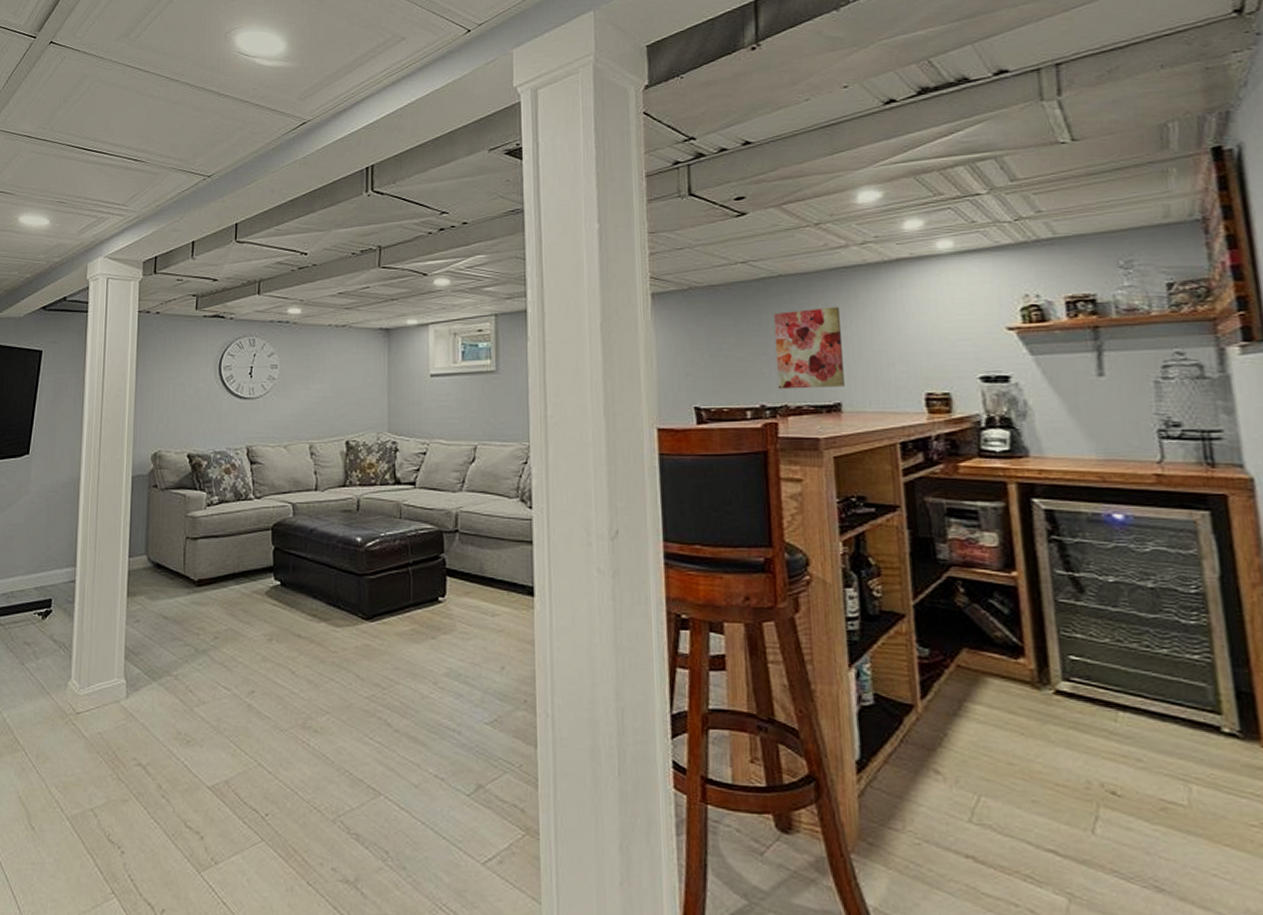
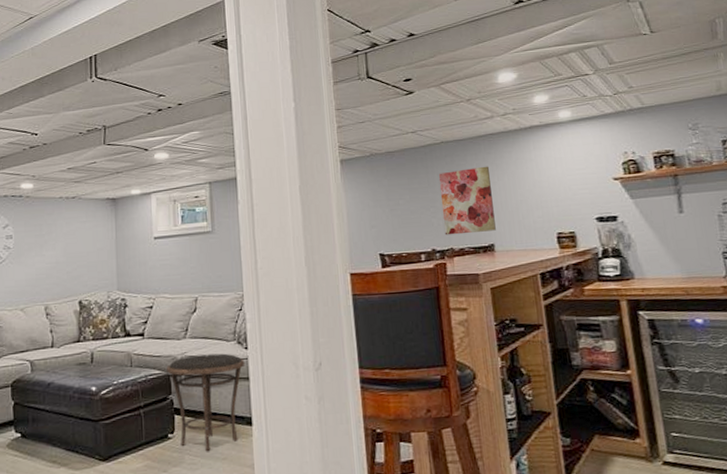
side table: none [439,511,529,620] -> present [167,353,245,451]

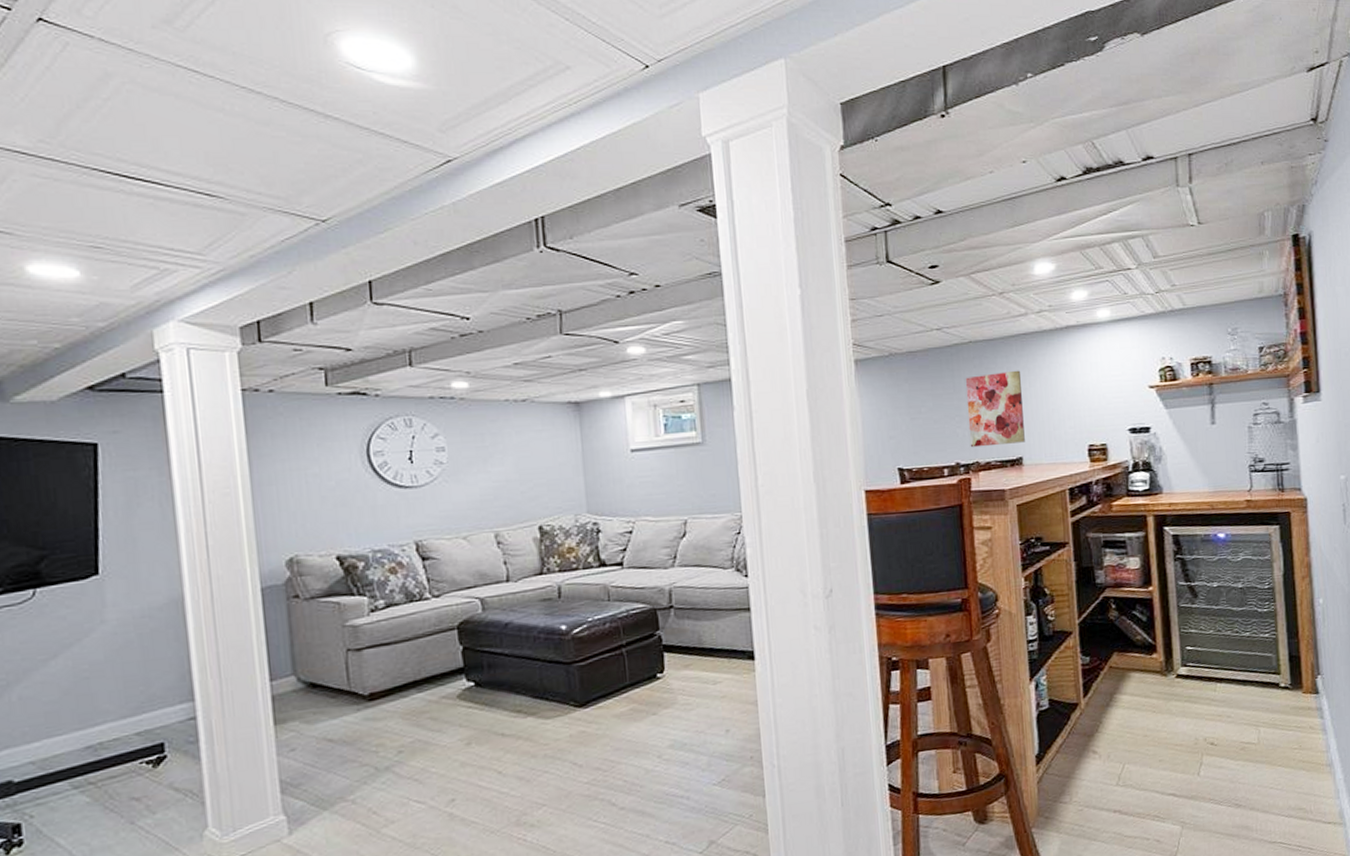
side table: present [167,353,245,451] -> none [652,582,746,690]

